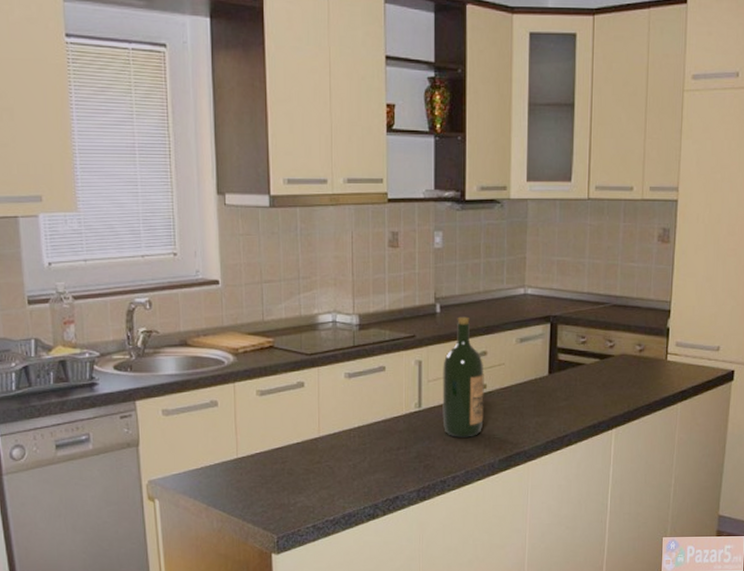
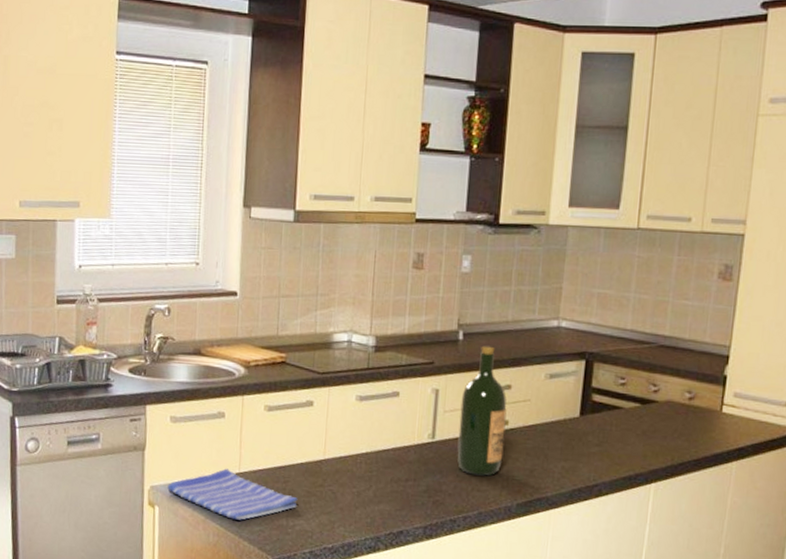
dish towel: none [166,455,297,504] -> present [167,468,298,521]

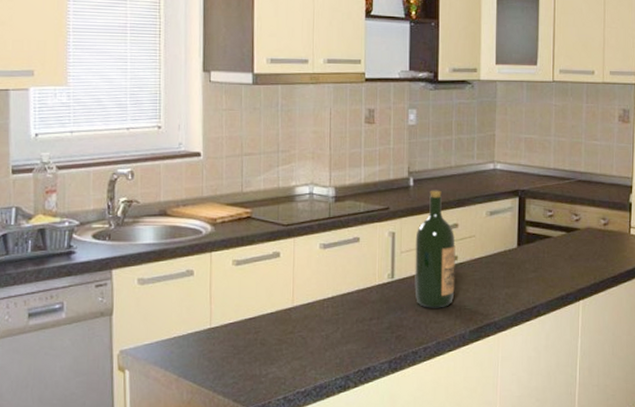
dish towel: present [167,468,298,521] -> none [137,325,270,375]

